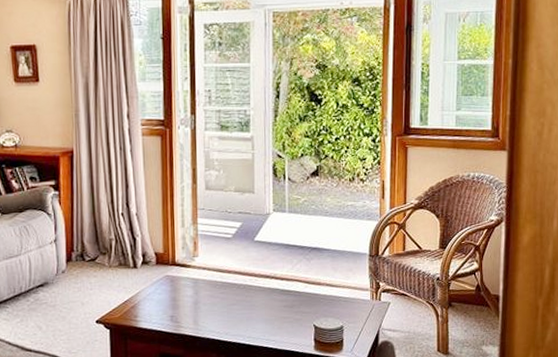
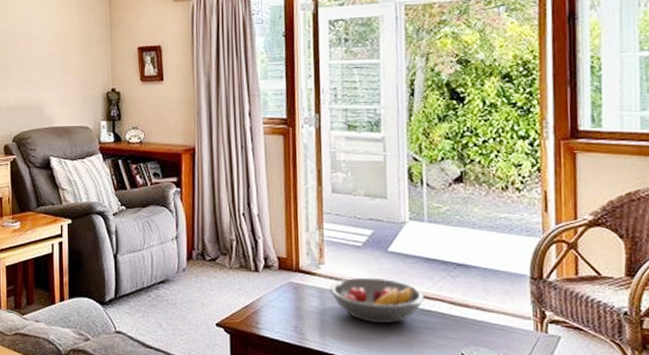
fruit bowl: none [203,265,284,306] -> present [330,277,424,324]

